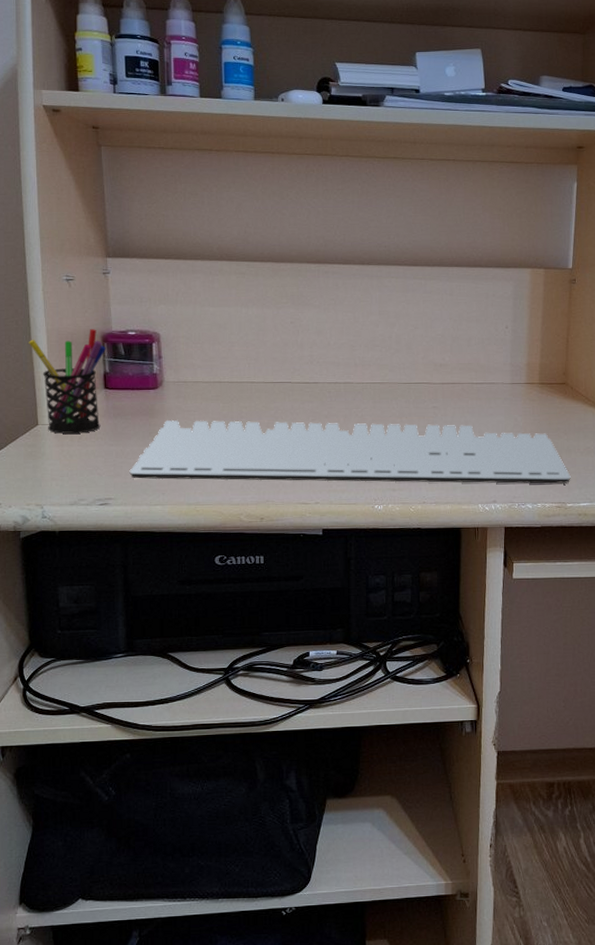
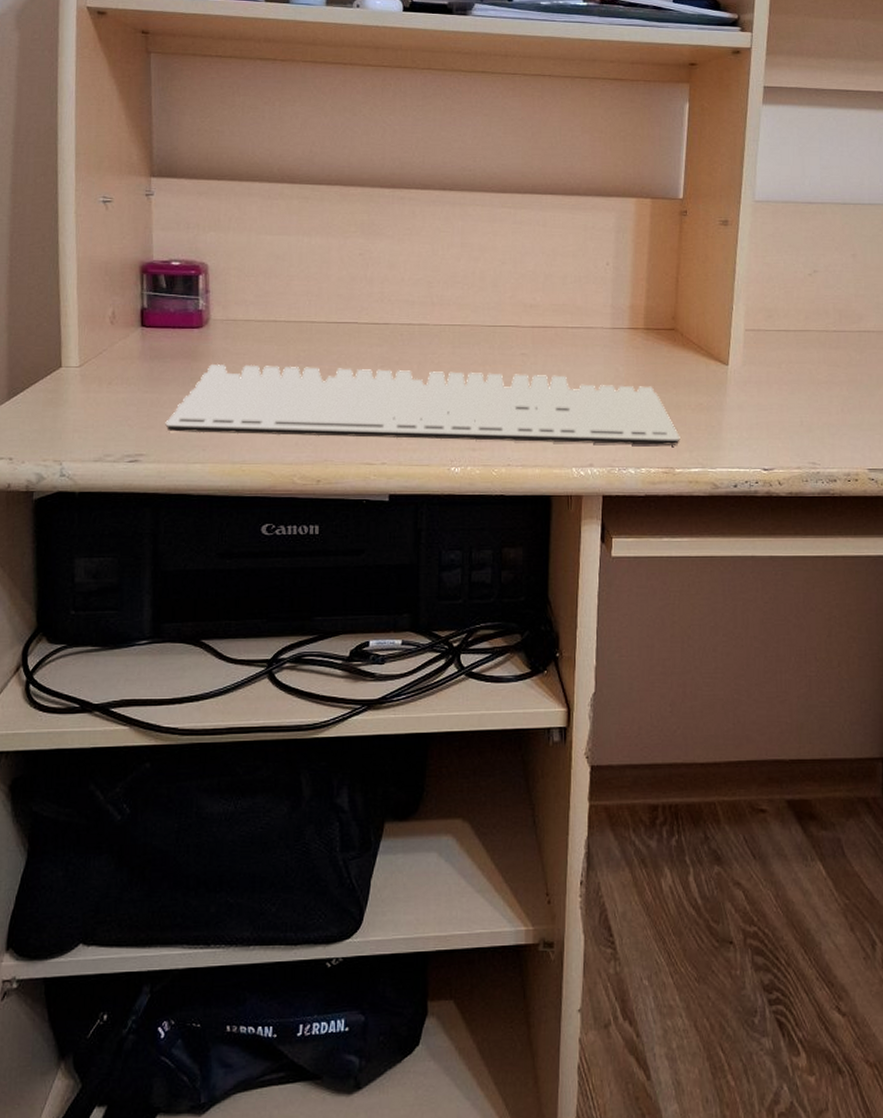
pen holder: present [28,329,106,434] -> none [55,258,145,378]

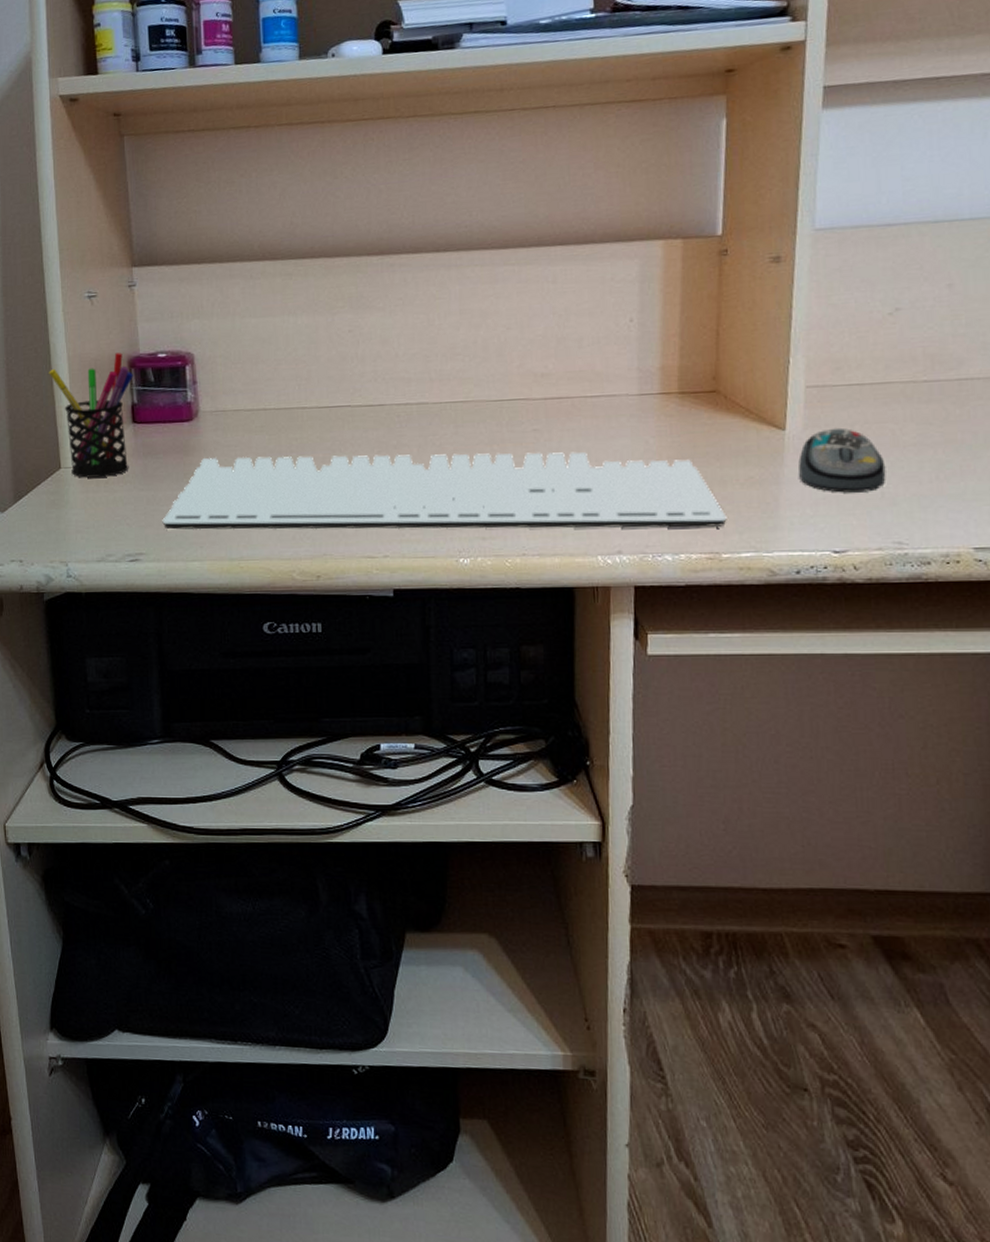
pen holder: none [55,258,145,378] -> present [49,353,133,478]
computer mouse: none [738,365,805,420] -> present [798,427,886,493]

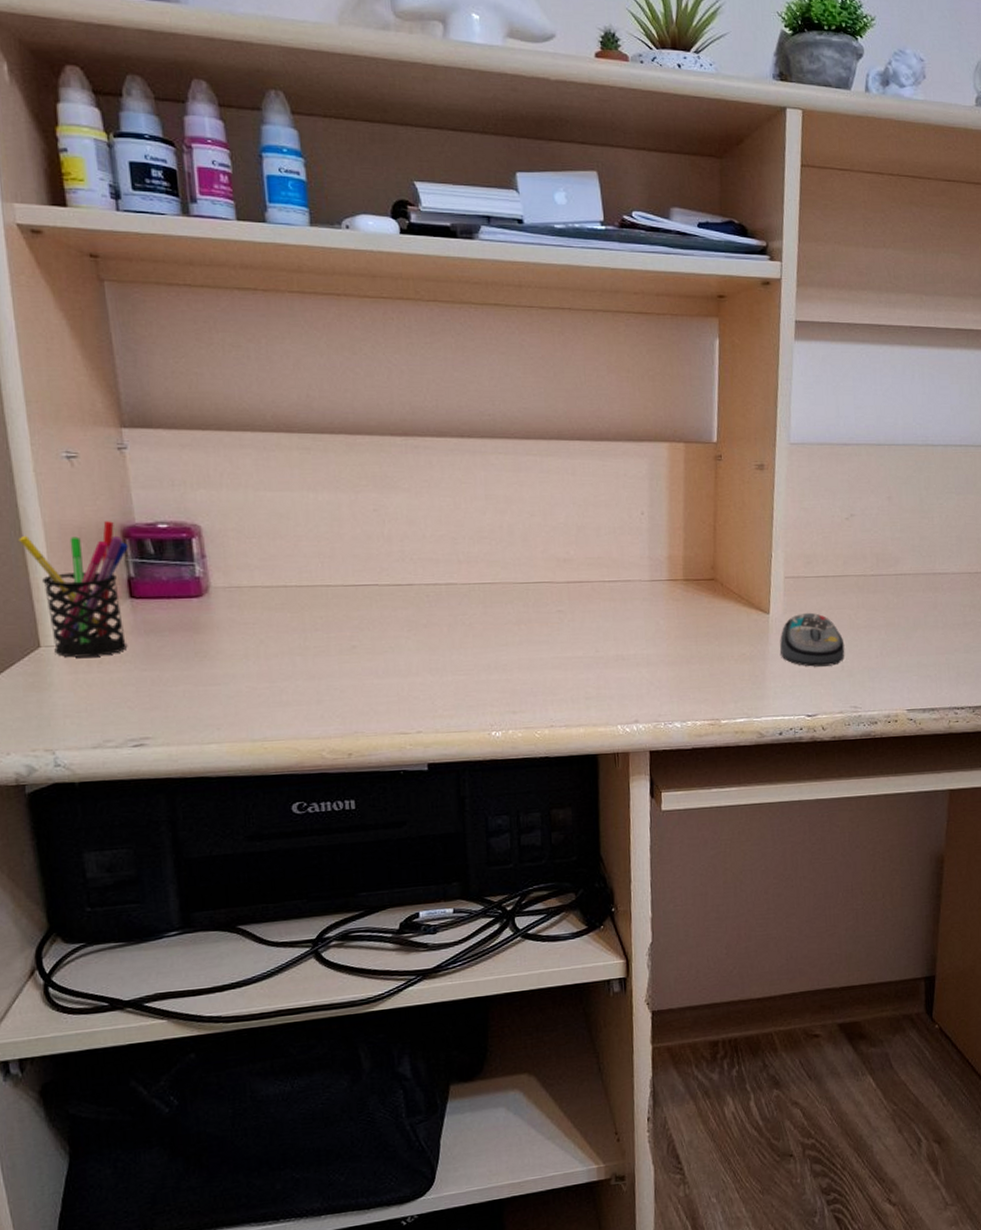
keyboard: present [162,452,727,530] -> none [171,631,725,712]

